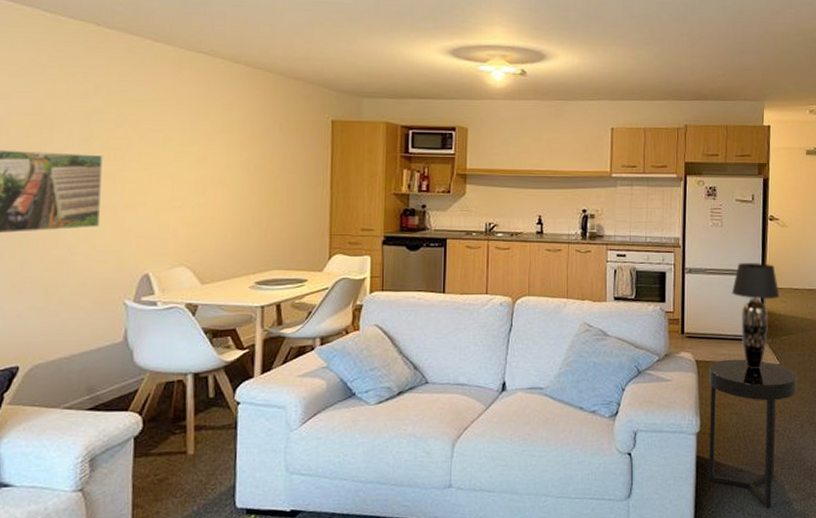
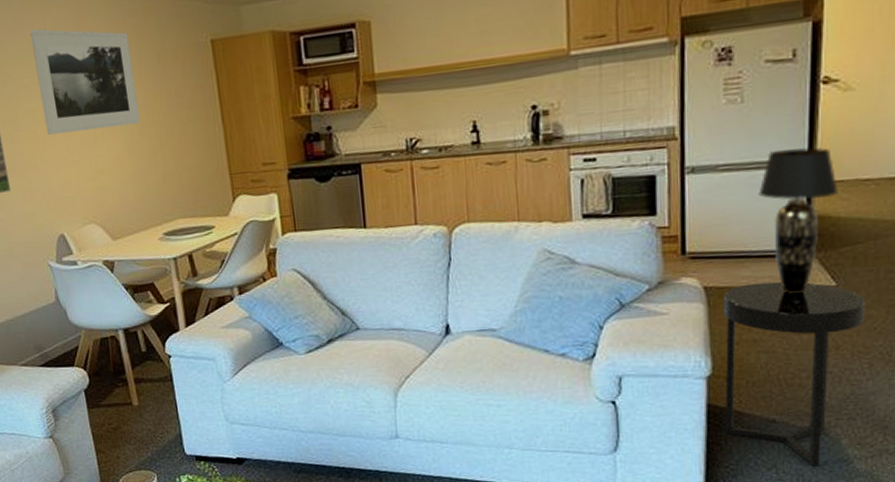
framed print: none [153,83,255,181] -> present [30,28,141,136]

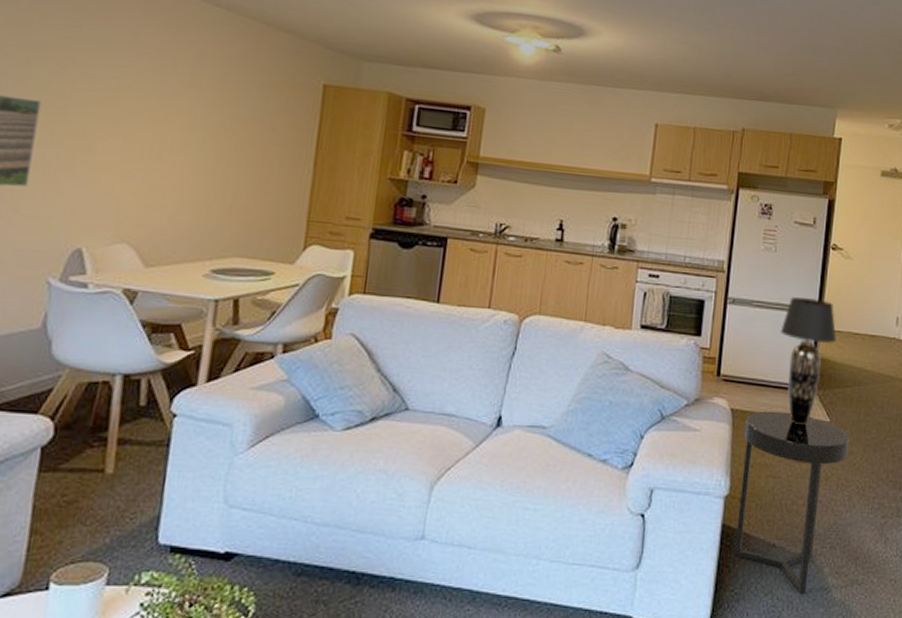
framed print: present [30,28,141,136] -> none [100,20,233,148]

